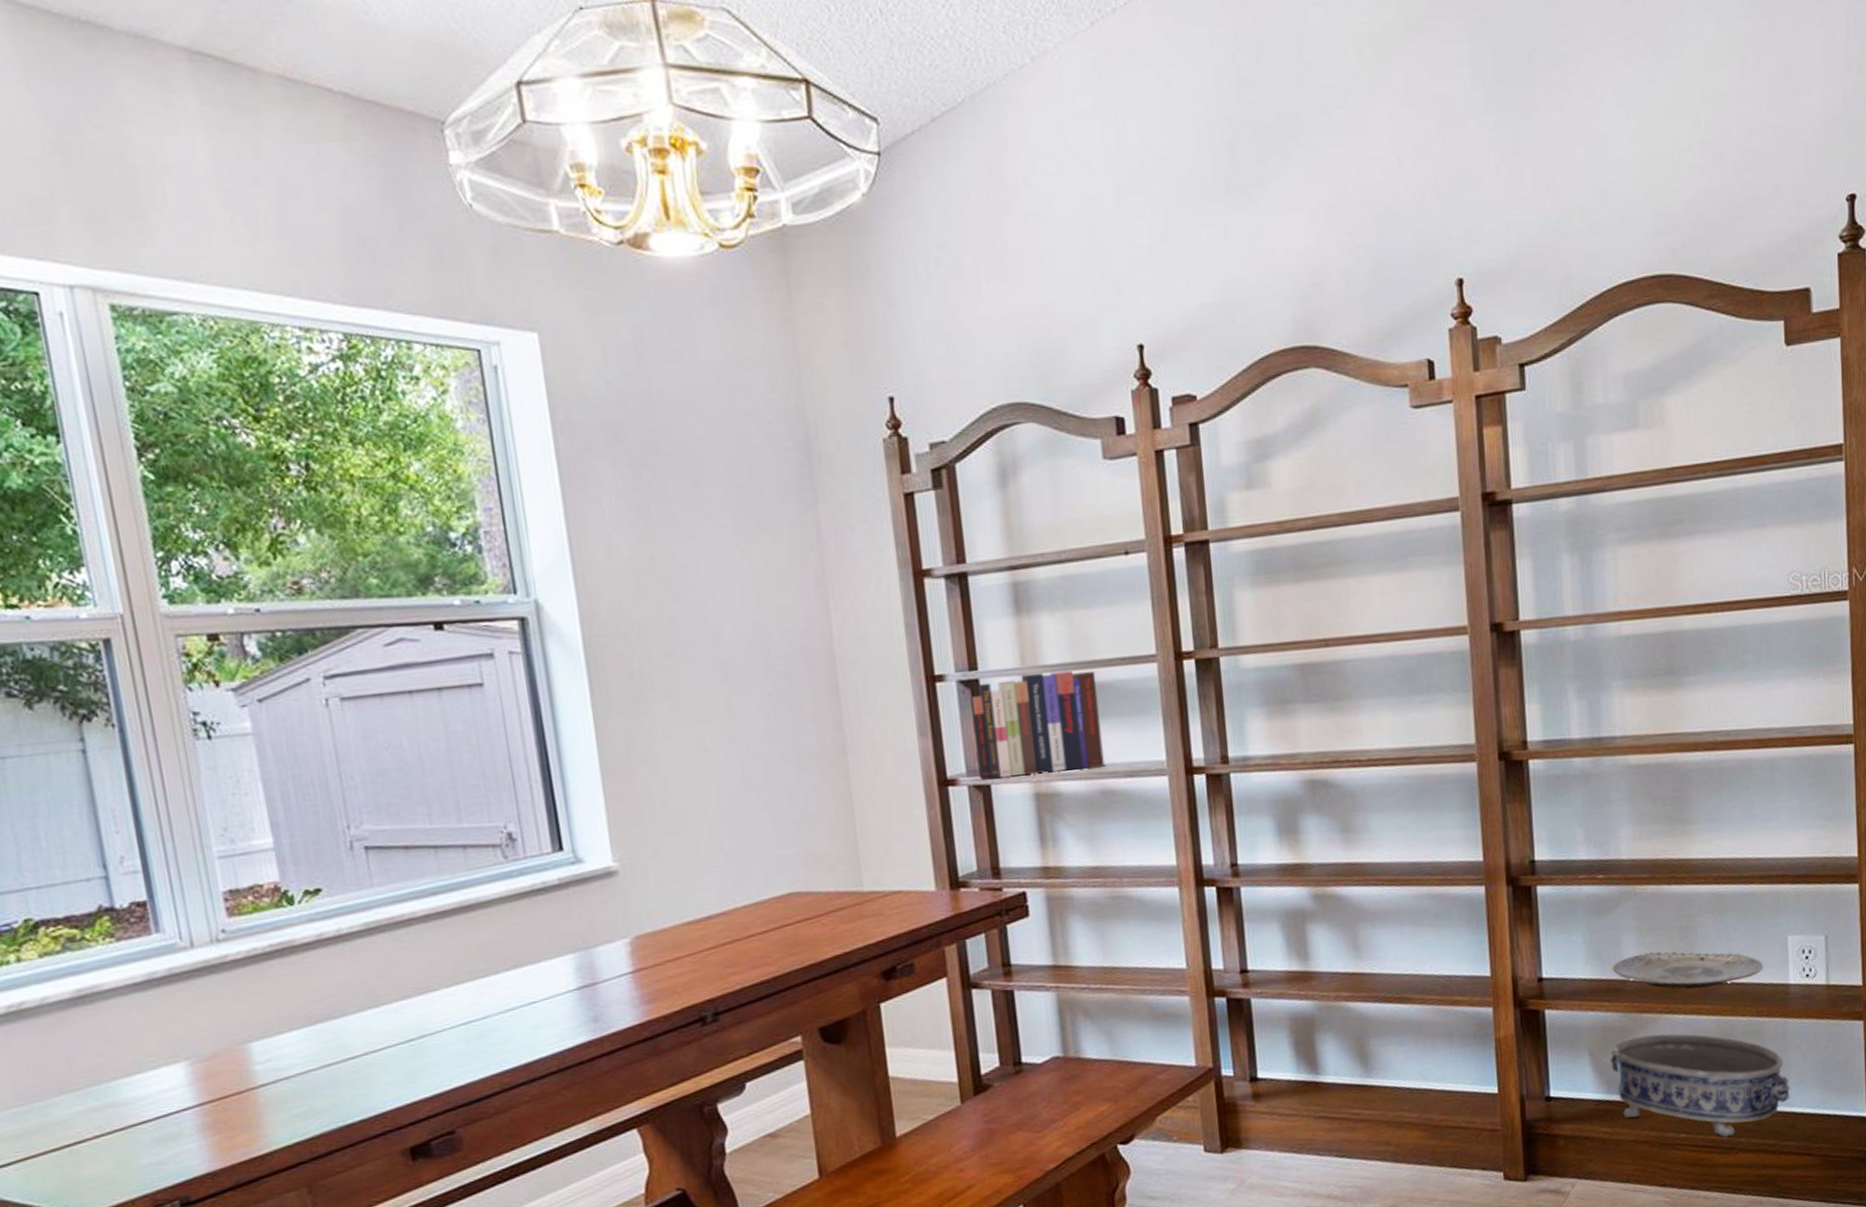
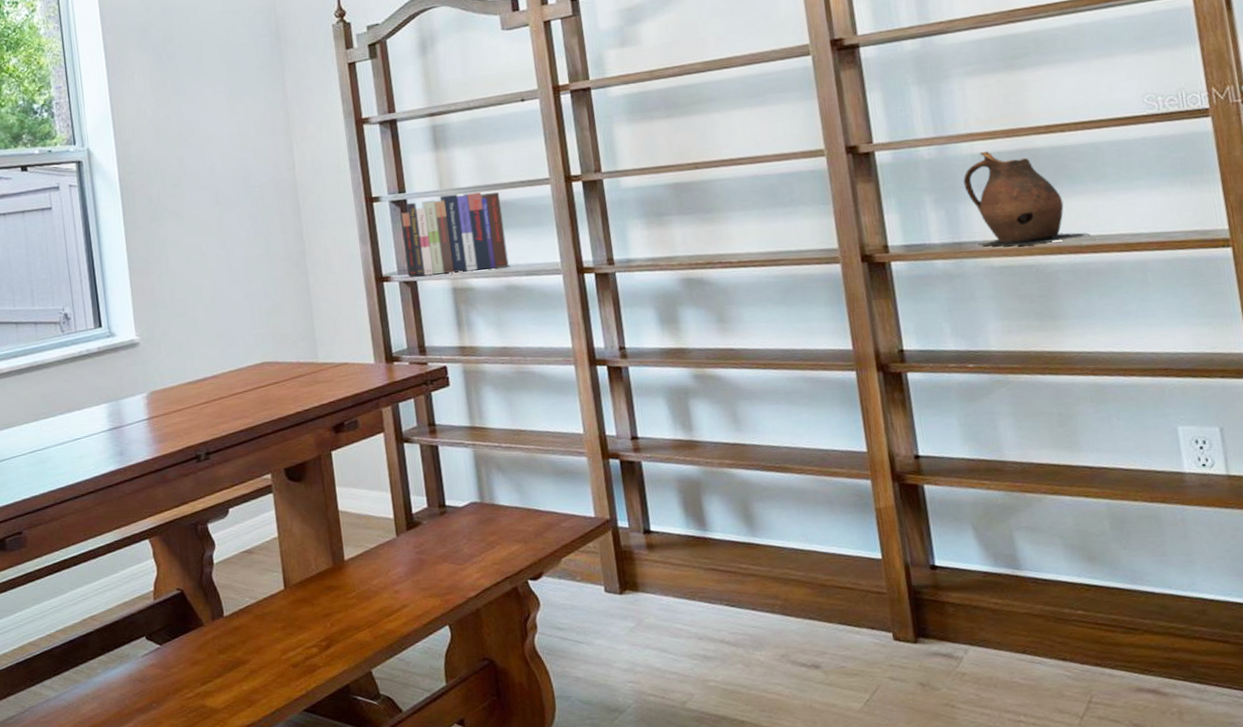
ceramic pitcher: none [1608,632,1726,744] -> present [963,151,1091,248]
decorative bowl: present [1610,1034,1791,1138] -> none [995,513,1197,618]
decorative plate: present [1612,951,1763,989] -> none [990,435,1153,473]

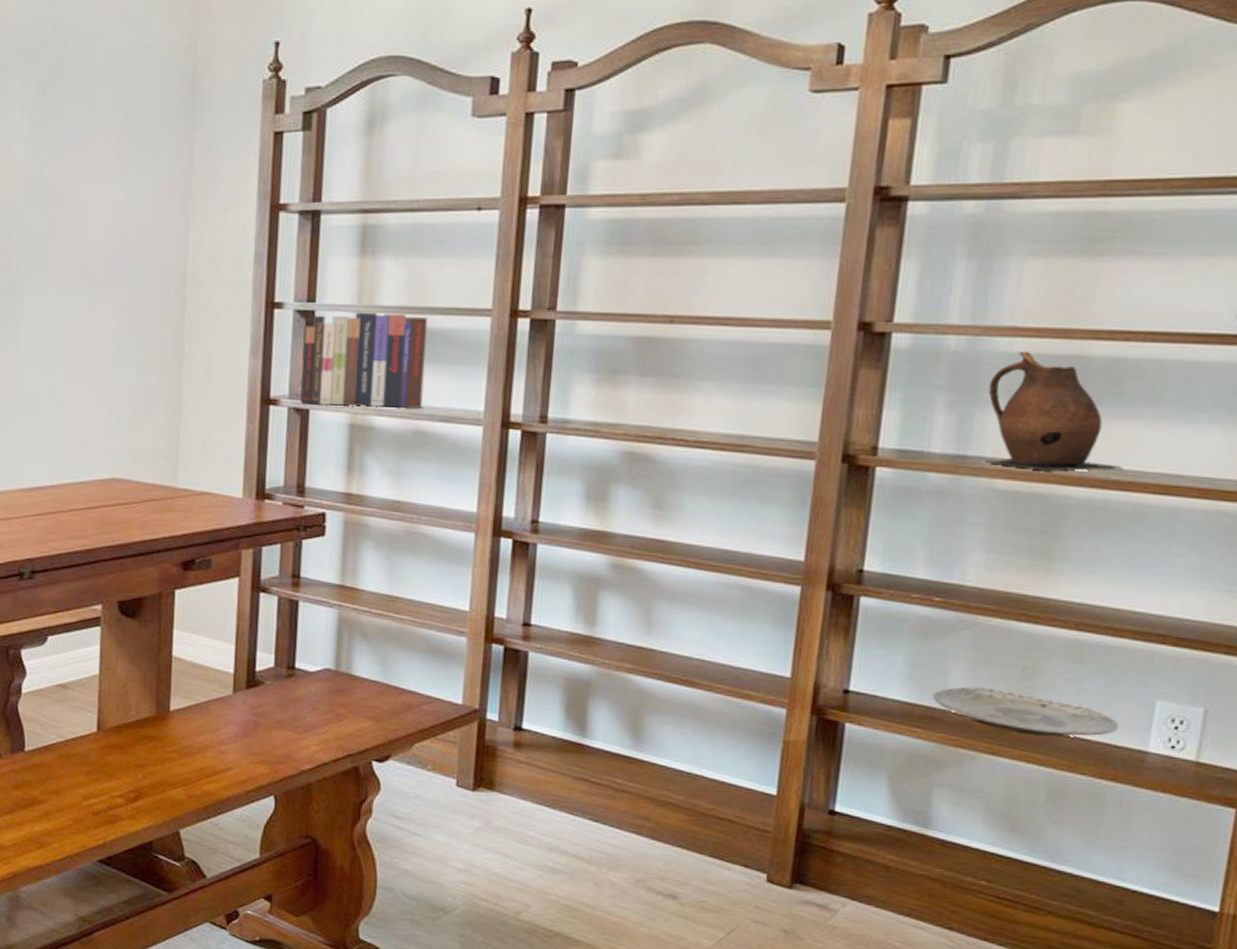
decorative plate: none [990,435,1153,473] -> present [932,686,1119,737]

